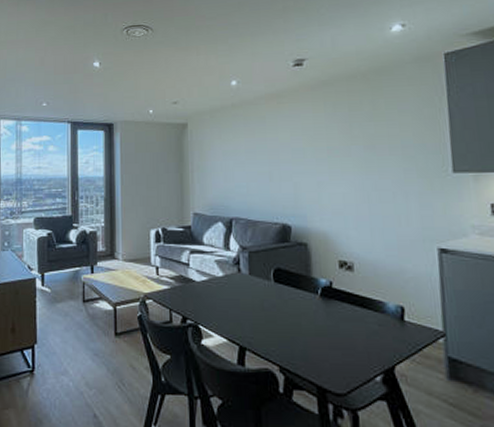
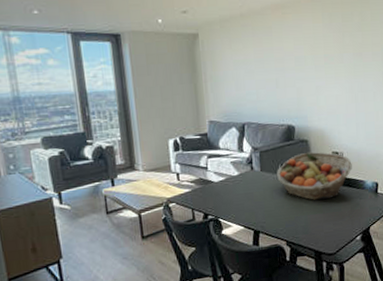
fruit basket: none [268,257,367,319] -> present [277,152,352,200]

